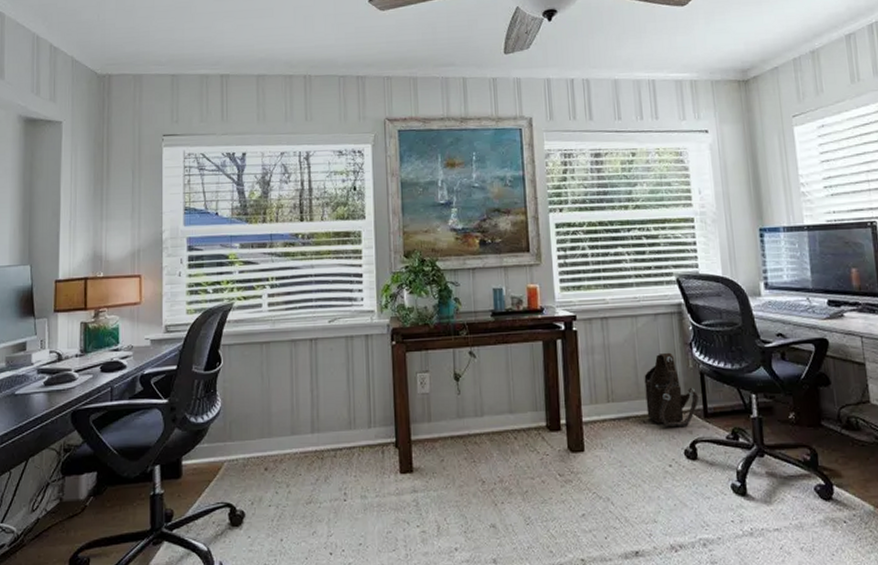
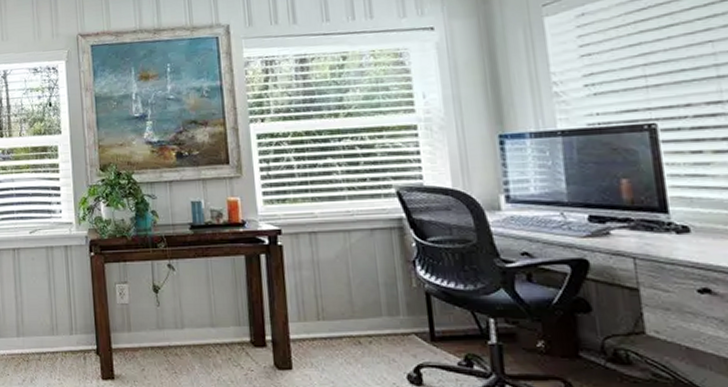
shoulder bag: present [644,352,699,428] -> none [359,270,424,351]

